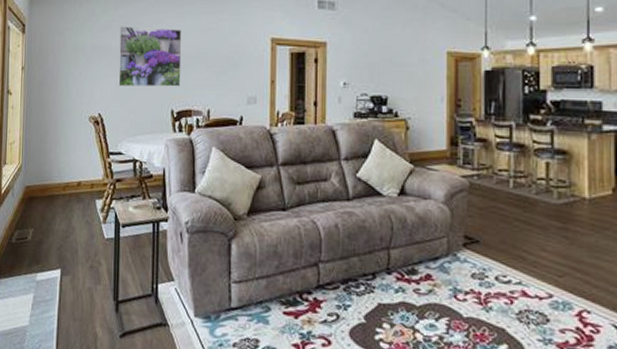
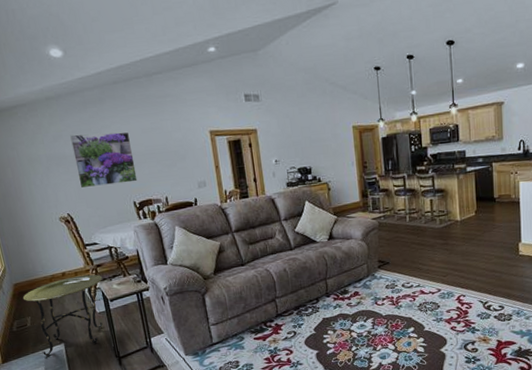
side table: none [30,188,120,282] -> present [22,274,103,356]

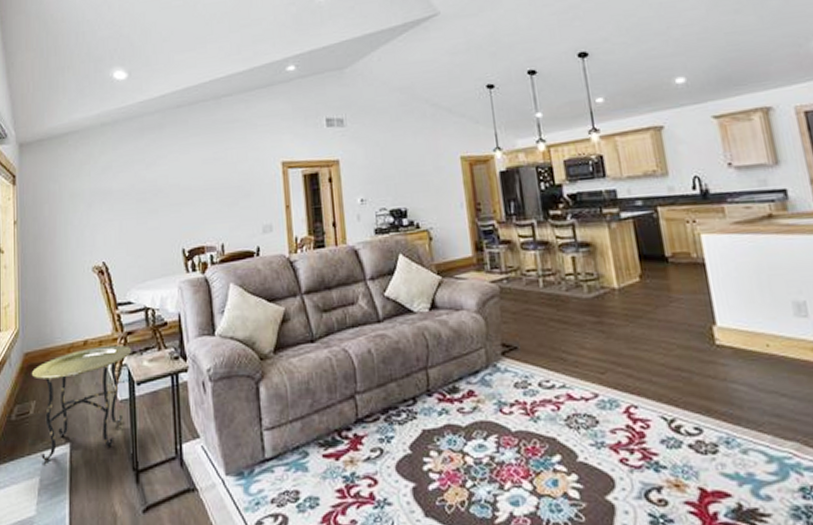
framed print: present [70,132,138,189] -> none [121,162,190,231]

